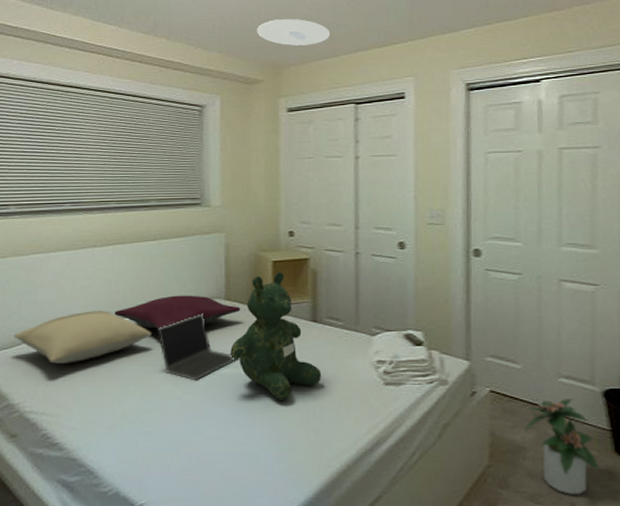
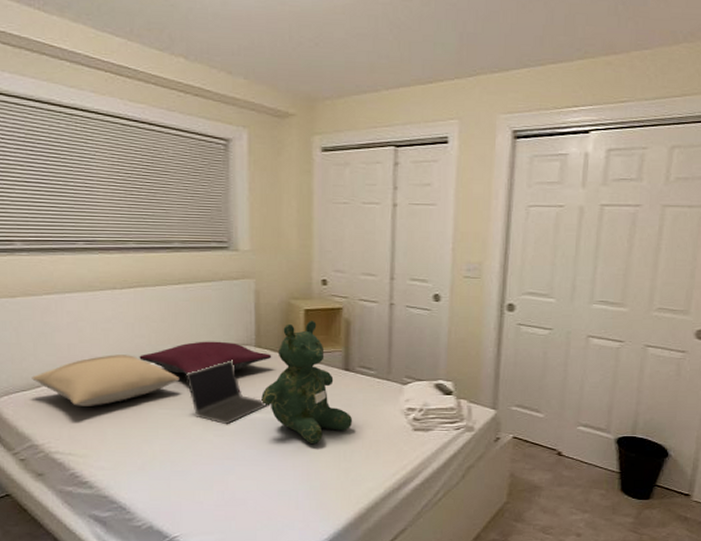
ceiling light: present [257,19,331,46] -> none [289,43,371,77]
potted plant: present [524,399,601,495] -> none [541,445,607,527]

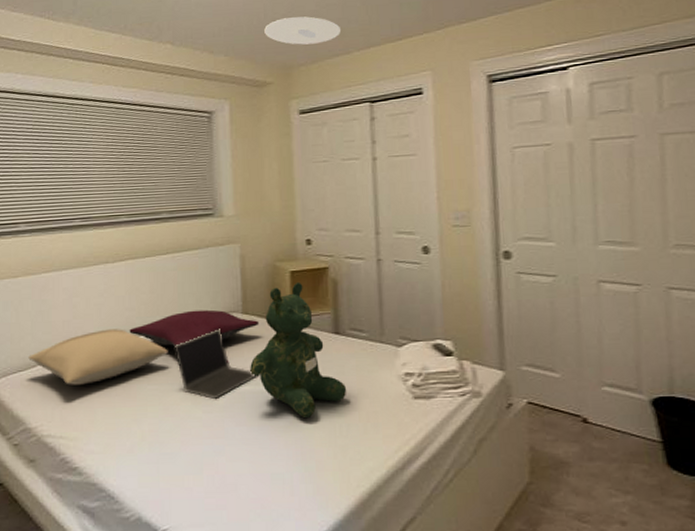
ceiling light: none [289,43,371,77] -> present [264,16,342,45]

